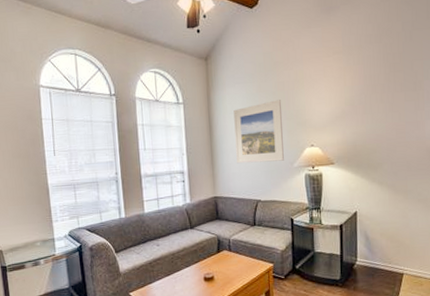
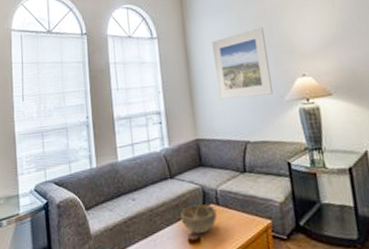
decorative bowl: none [198,250,229,273] -> present [181,204,218,234]

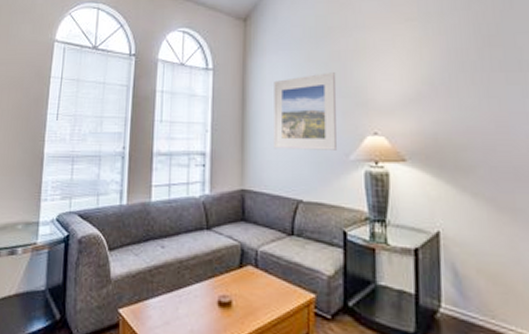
decorative bowl: present [181,204,218,234] -> none [213,263,254,297]

